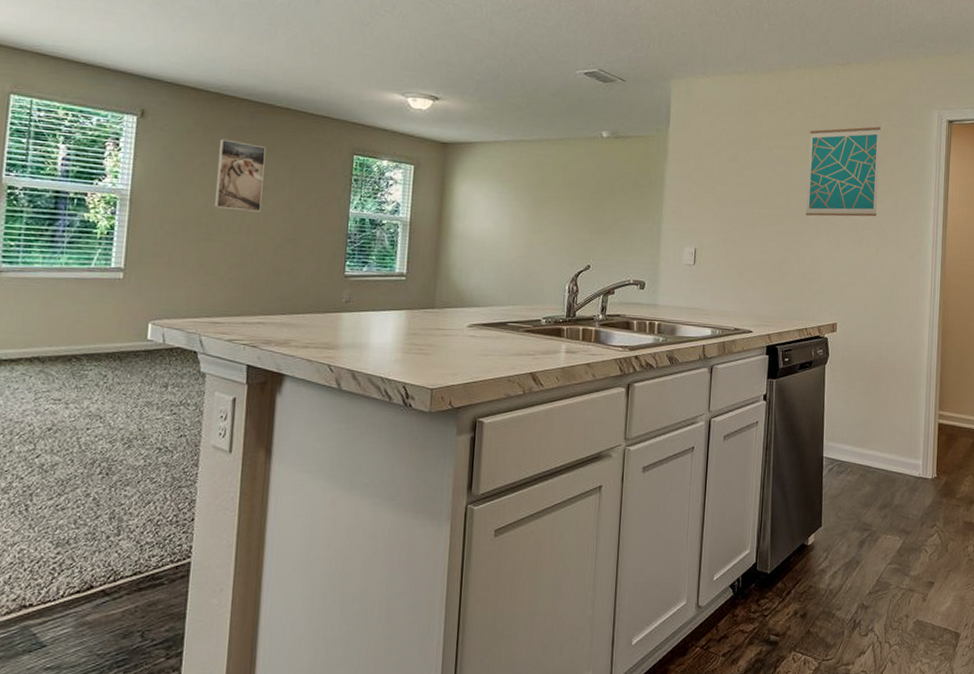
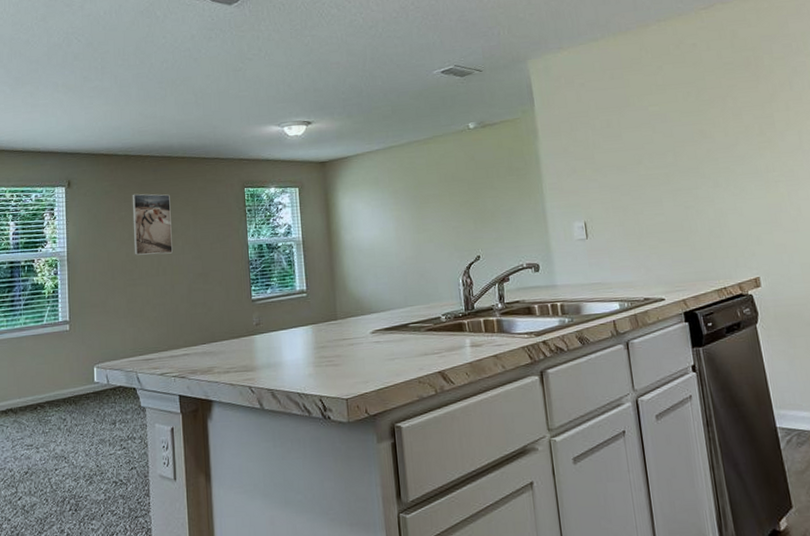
wall art: present [805,126,881,217] -> none [684,62,779,169]

